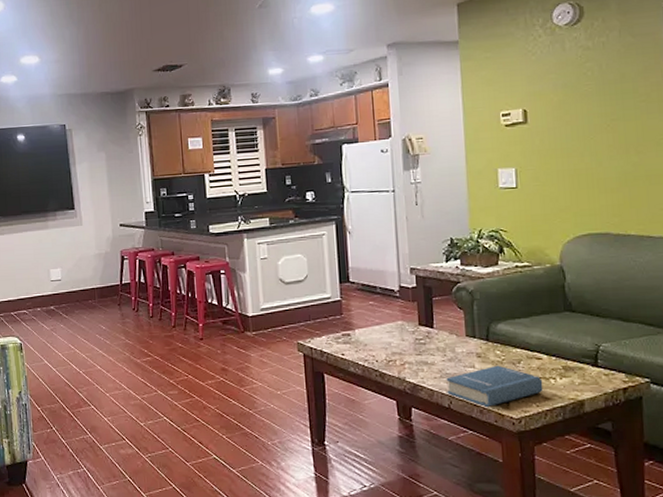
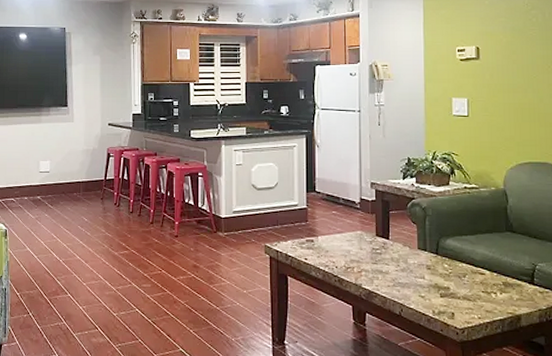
hardback book: present [446,365,543,408] -> none [398,277,485,317]

